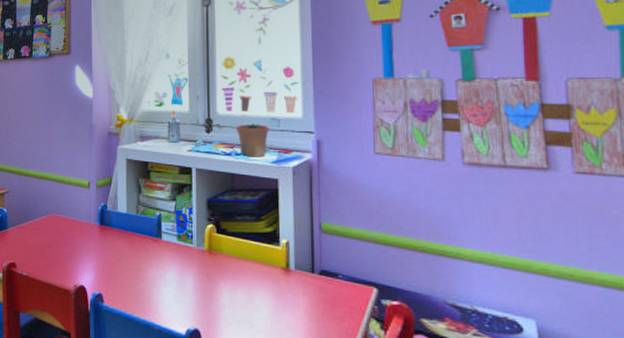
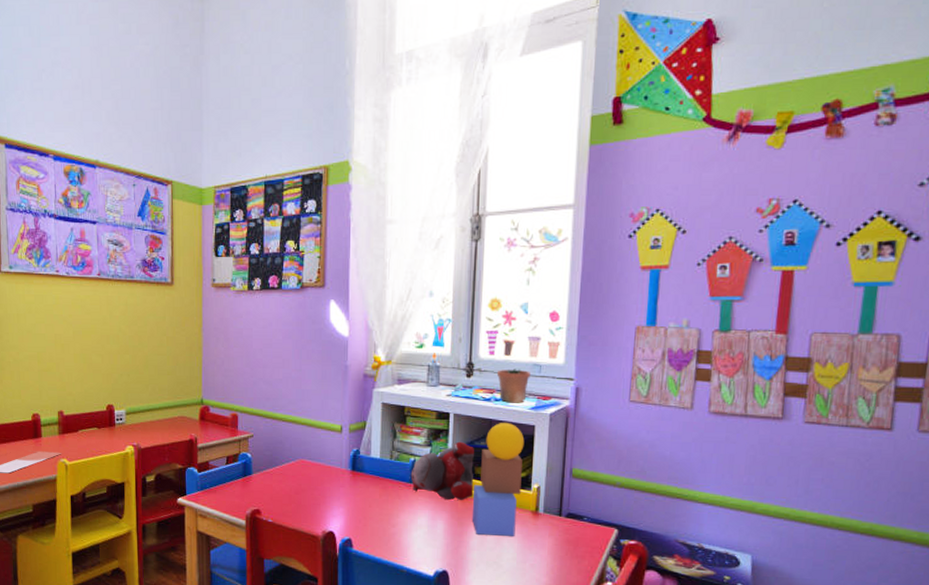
toy animal: none [157,196,220,255] -> present [410,441,474,500]
toy blocks: none [220,176,269,294] -> present [471,422,525,536]

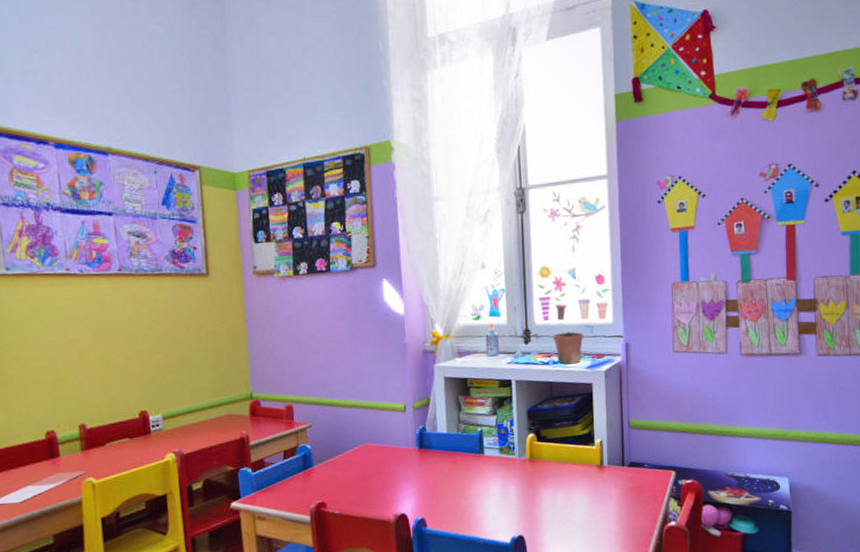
toy animal: present [410,441,474,500] -> none [478,406,541,465]
toy blocks: present [471,422,525,536] -> none [541,383,586,495]

